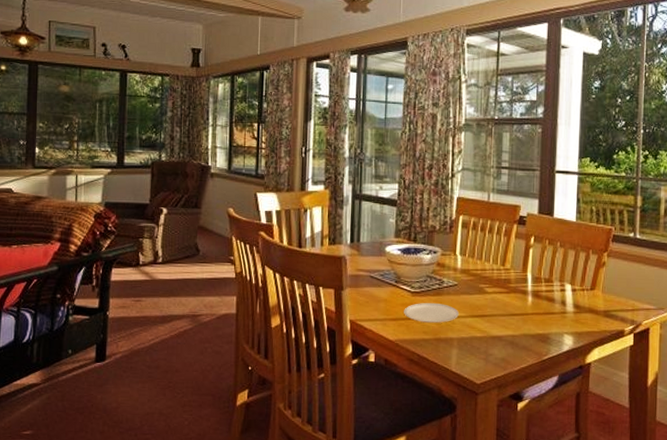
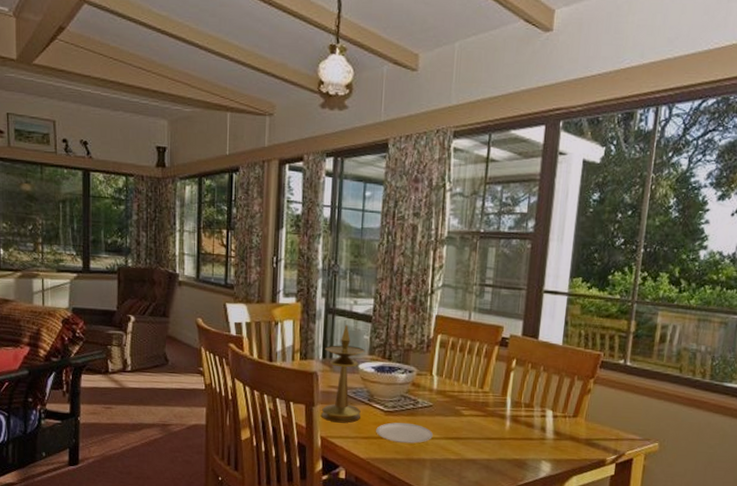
candlestick: none [350,209,391,306] -> present [322,324,365,423]

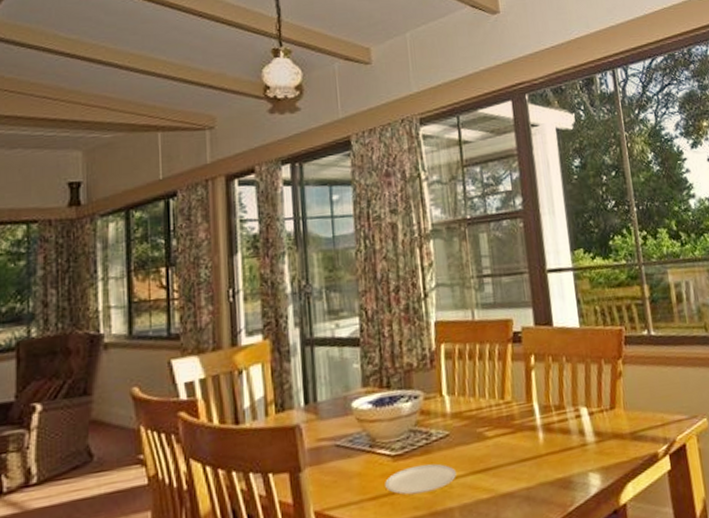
candlestick: present [322,324,365,423] -> none [306,354,363,488]

